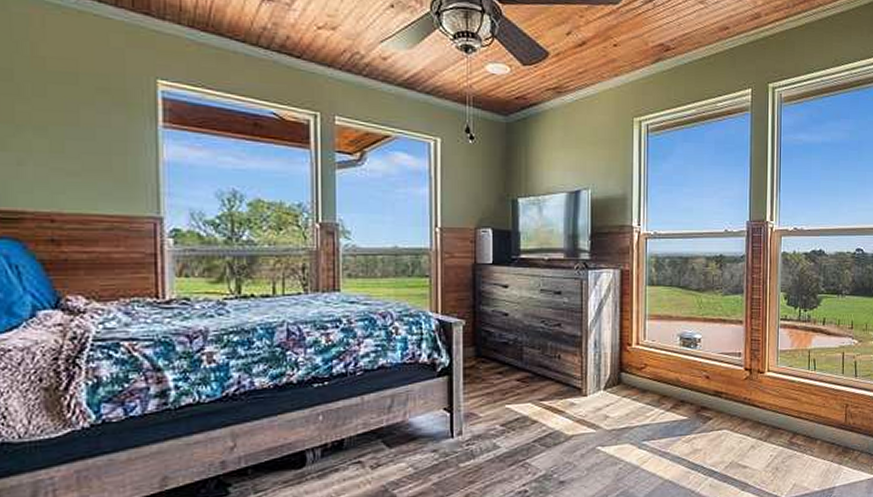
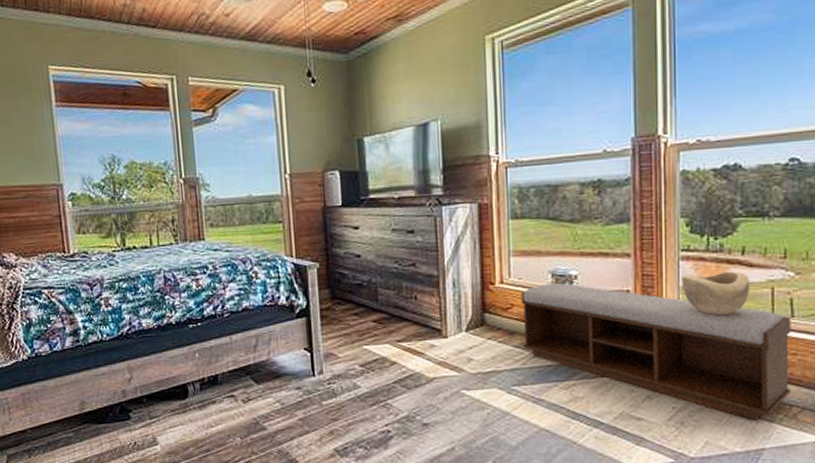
bench: none [653,345,855,464] -> present [521,282,791,421]
decorative bowl: none [780,338,827,376] -> present [681,271,749,316]

